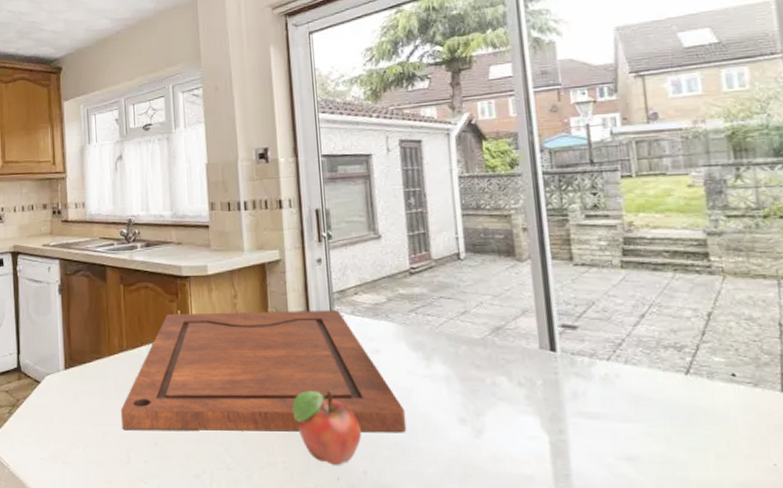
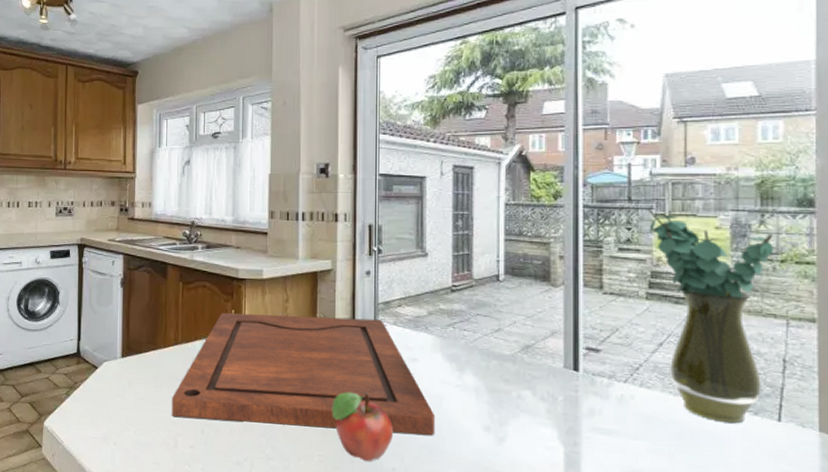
vase: none [612,171,759,396] -> present [647,209,775,423]

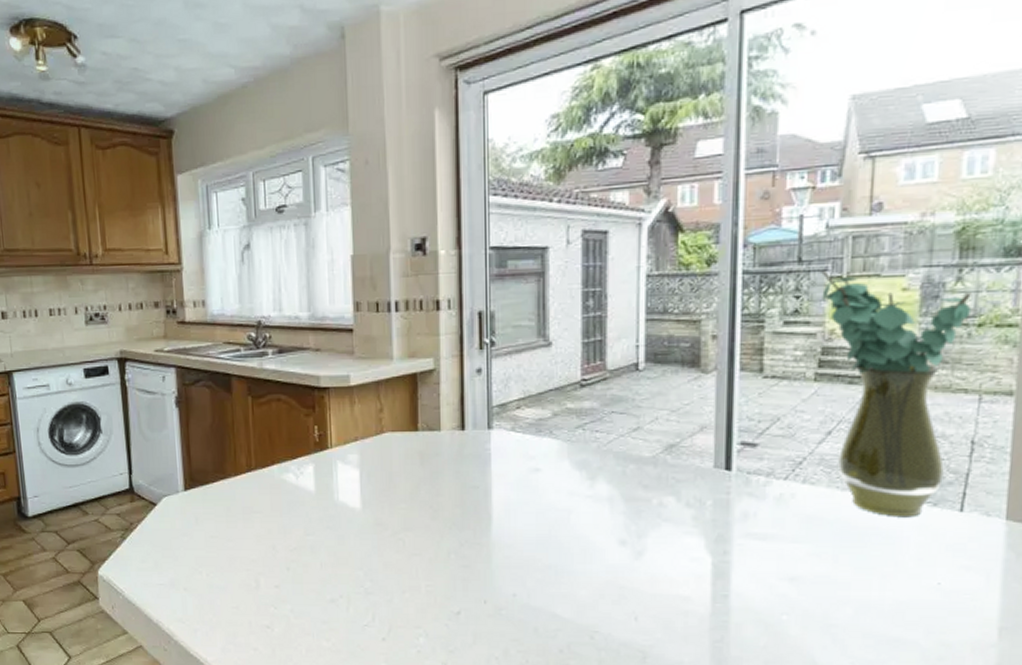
cutting board: present [172,313,436,435] -> none [249,426,563,555]
fruit: present [332,391,393,462] -> none [440,510,513,589]

